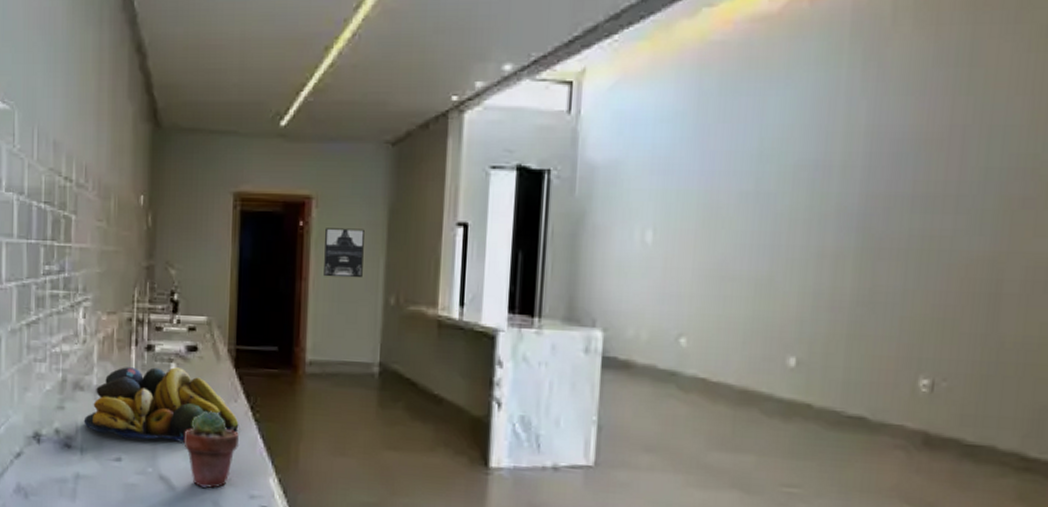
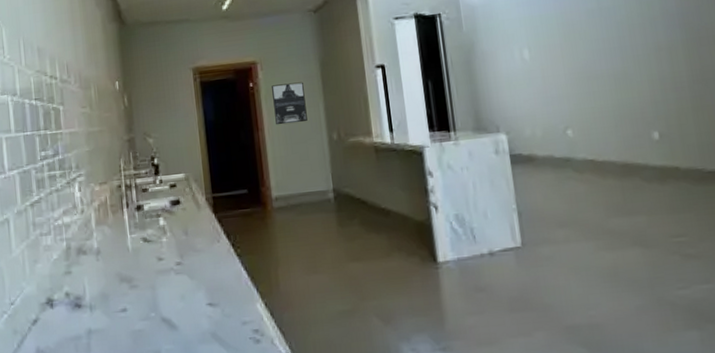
fruit bowl: present [83,367,239,444] -> none [89,220,224,291]
potted succulent: present [183,410,239,488] -> none [178,253,226,322]

